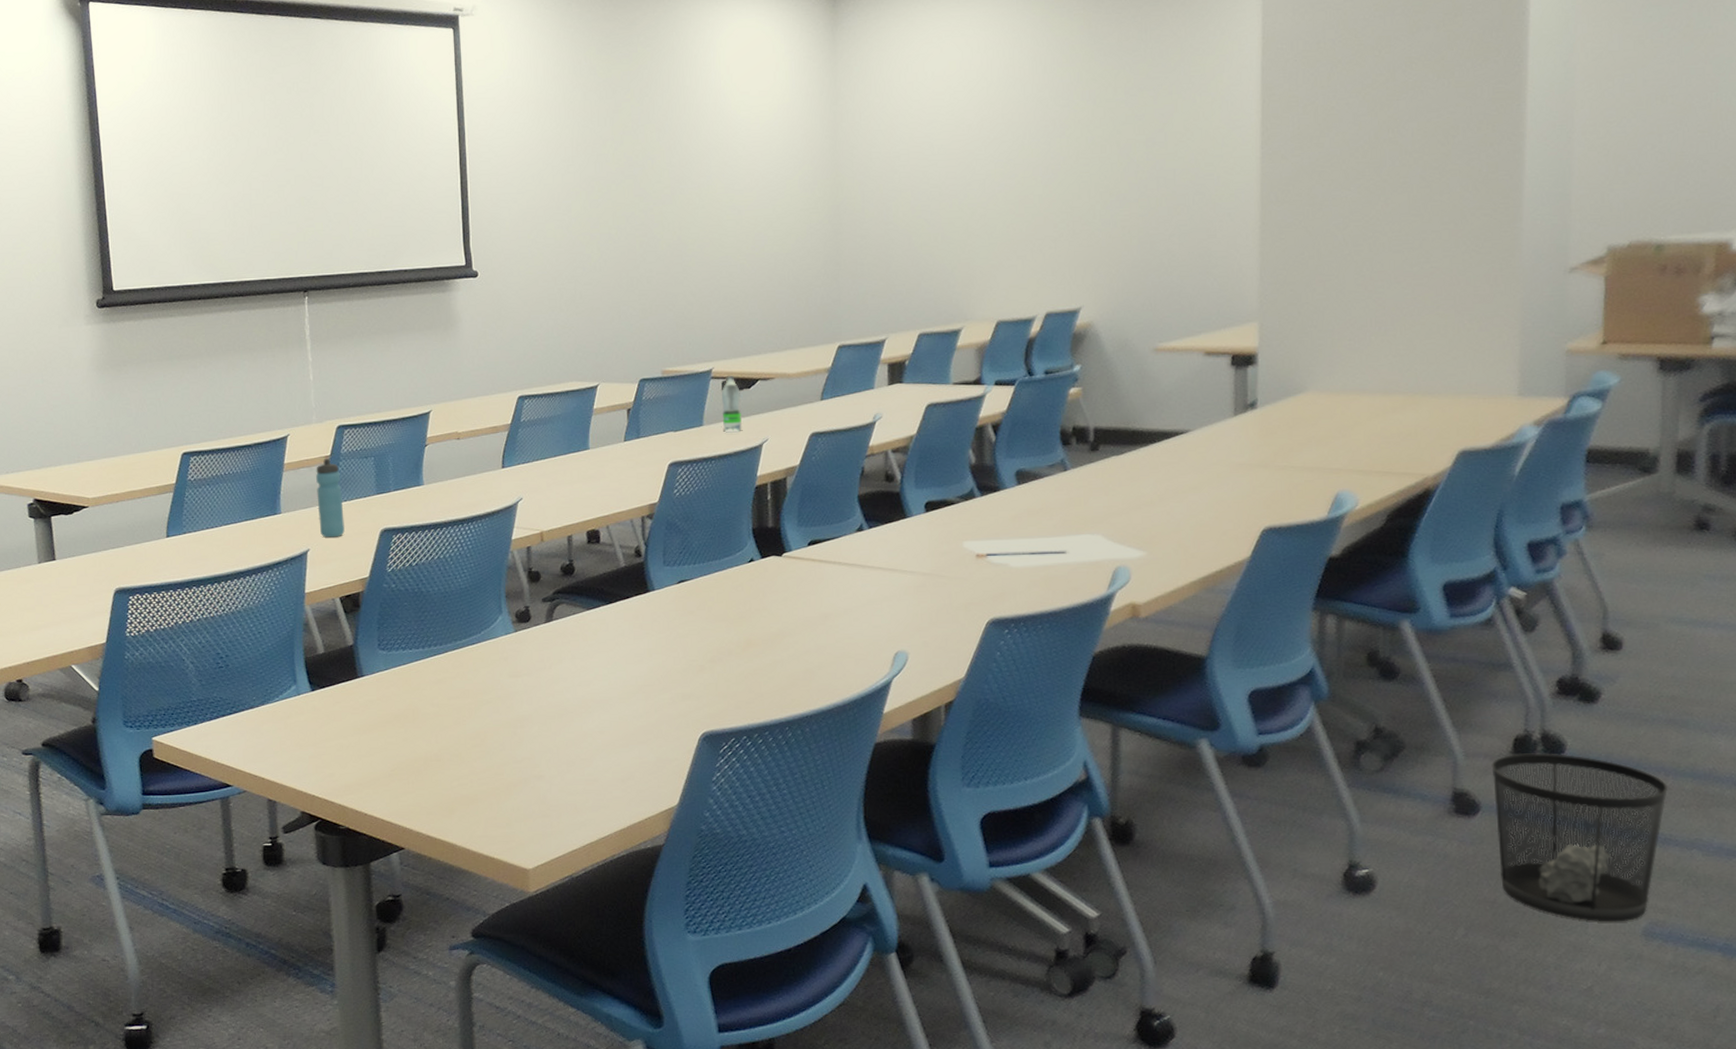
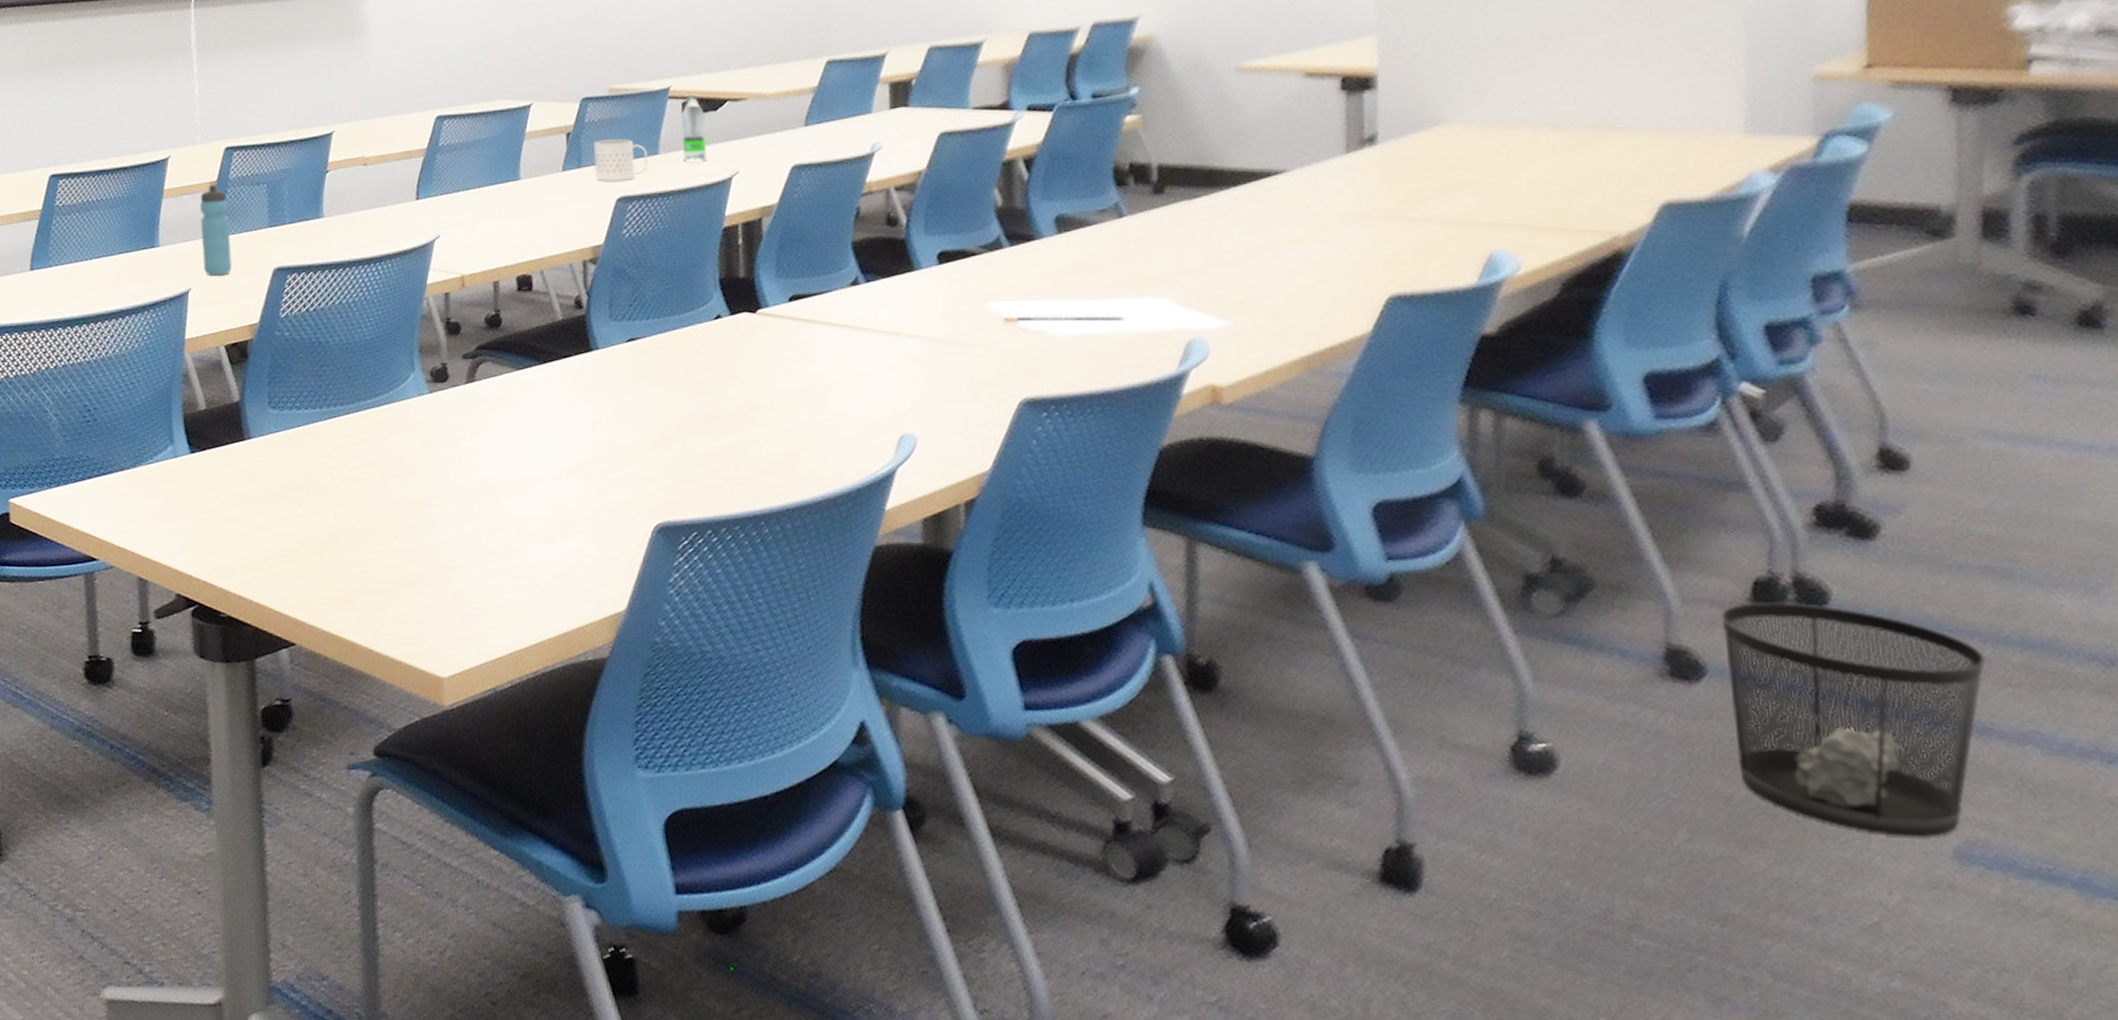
mug: none [649,412,695,450] -> present [593,138,649,182]

